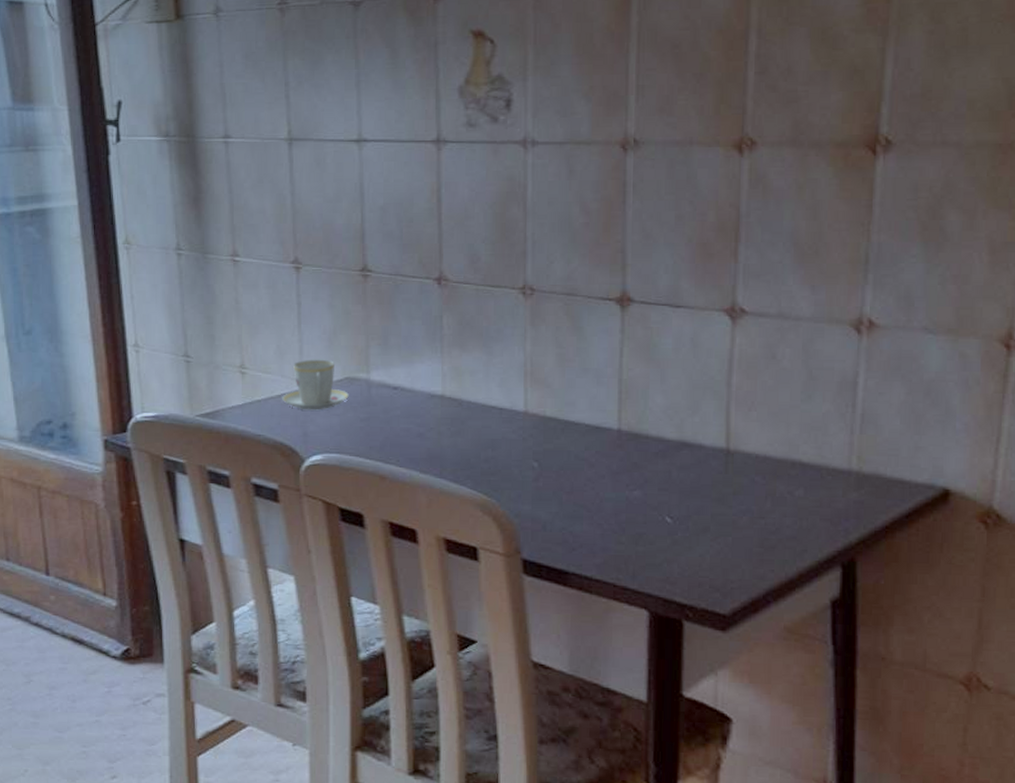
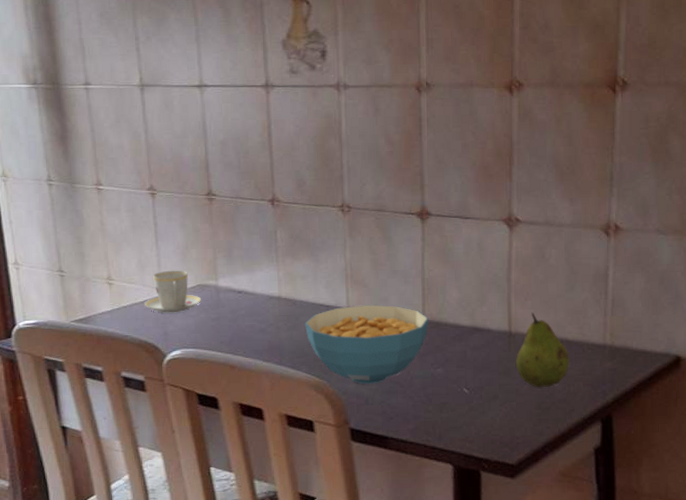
cereal bowl: none [472,409,626,506] -> present [305,304,429,385]
fruit: none [733,426,804,520] -> present [515,312,570,387]

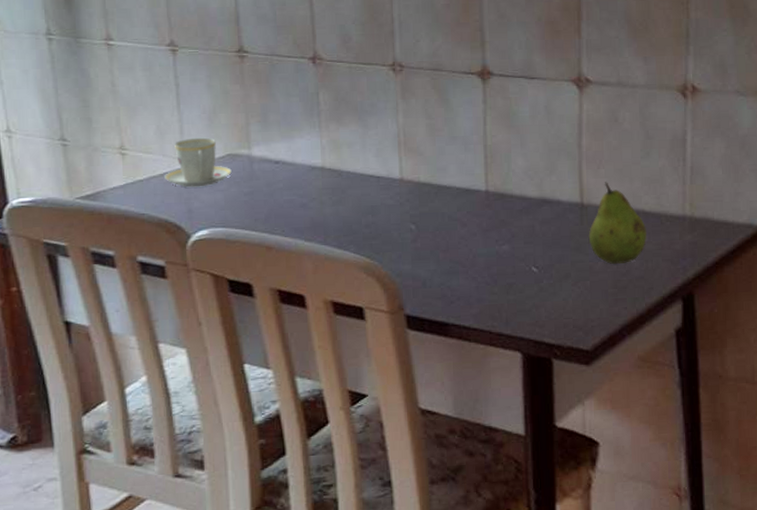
cereal bowl: present [305,304,429,385] -> none [353,175,493,265]

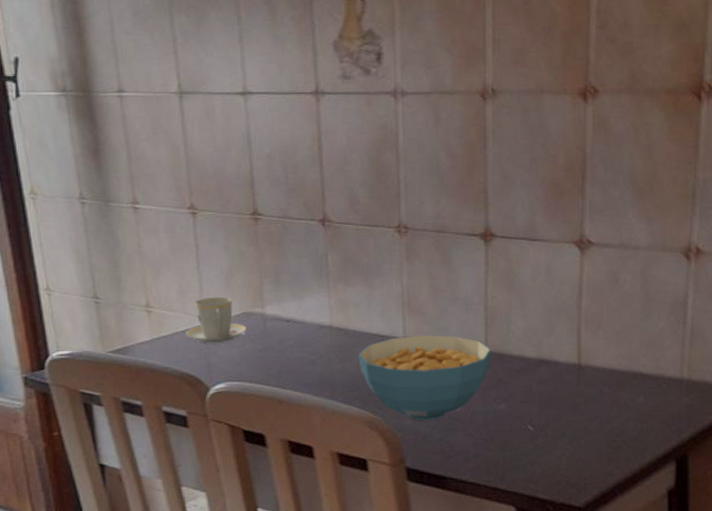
cereal bowl: none [353,175,493,265] -> present [358,334,492,421]
fruit: present [588,182,648,264] -> none [584,344,644,424]

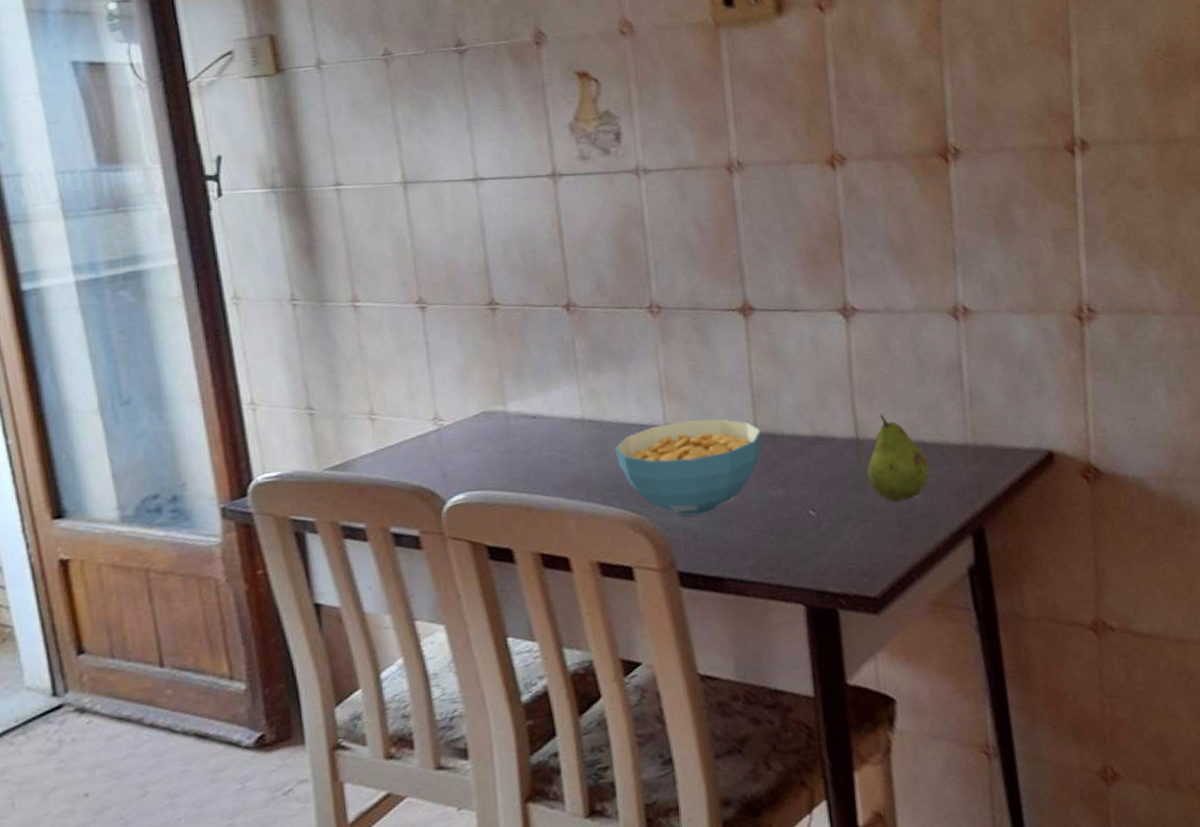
teacup: present [186,296,247,344] -> none [416,396,487,450]
fruit: none [584,344,644,424] -> present [867,414,930,502]

